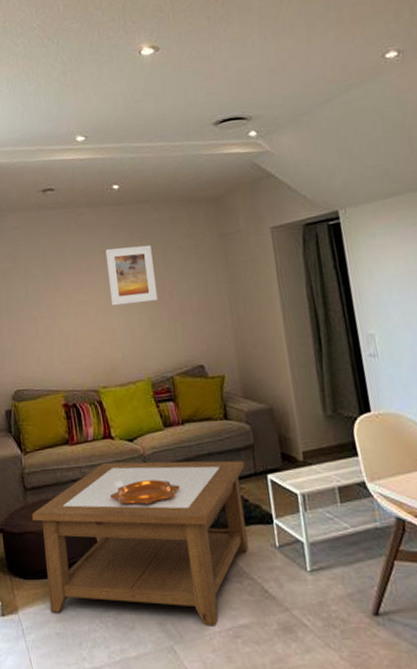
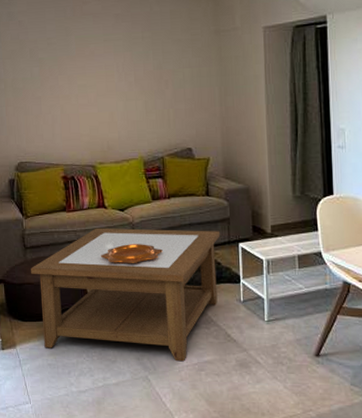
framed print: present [105,245,157,306] -> none [108,36,154,91]

